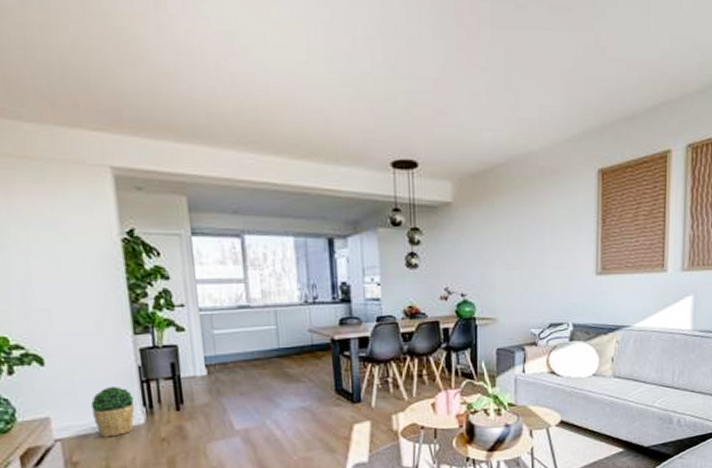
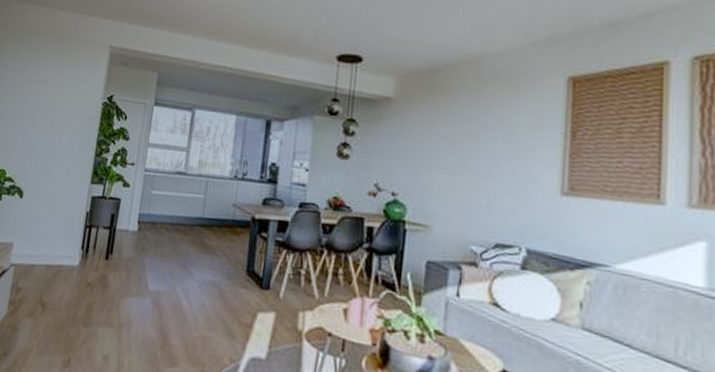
potted plant: present [90,387,135,438] -> none [42,226,77,272]

